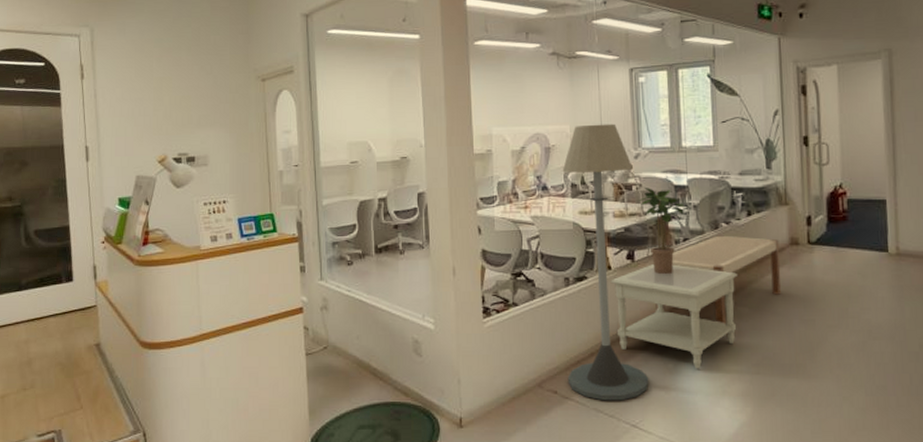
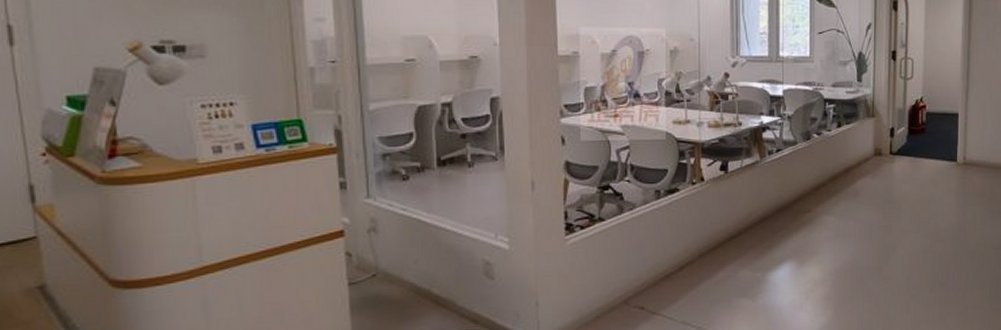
floor lamp: present [562,123,648,401] -> none [655,29,736,314]
side table: present [610,263,738,369] -> none [703,174,826,277]
potted plant: present [638,186,686,275] -> none [734,96,781,186]
bench: present [656,235,782,324] -> none [747,146,865,233]

